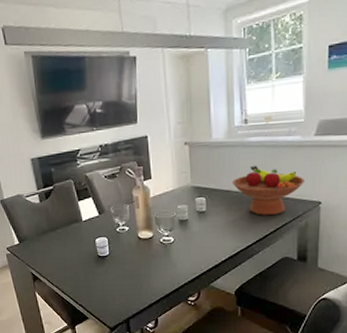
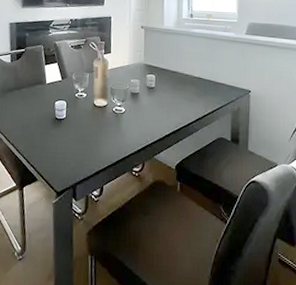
fruit bowl: present [231,165,304,215] -> none [178,52,237,98]

